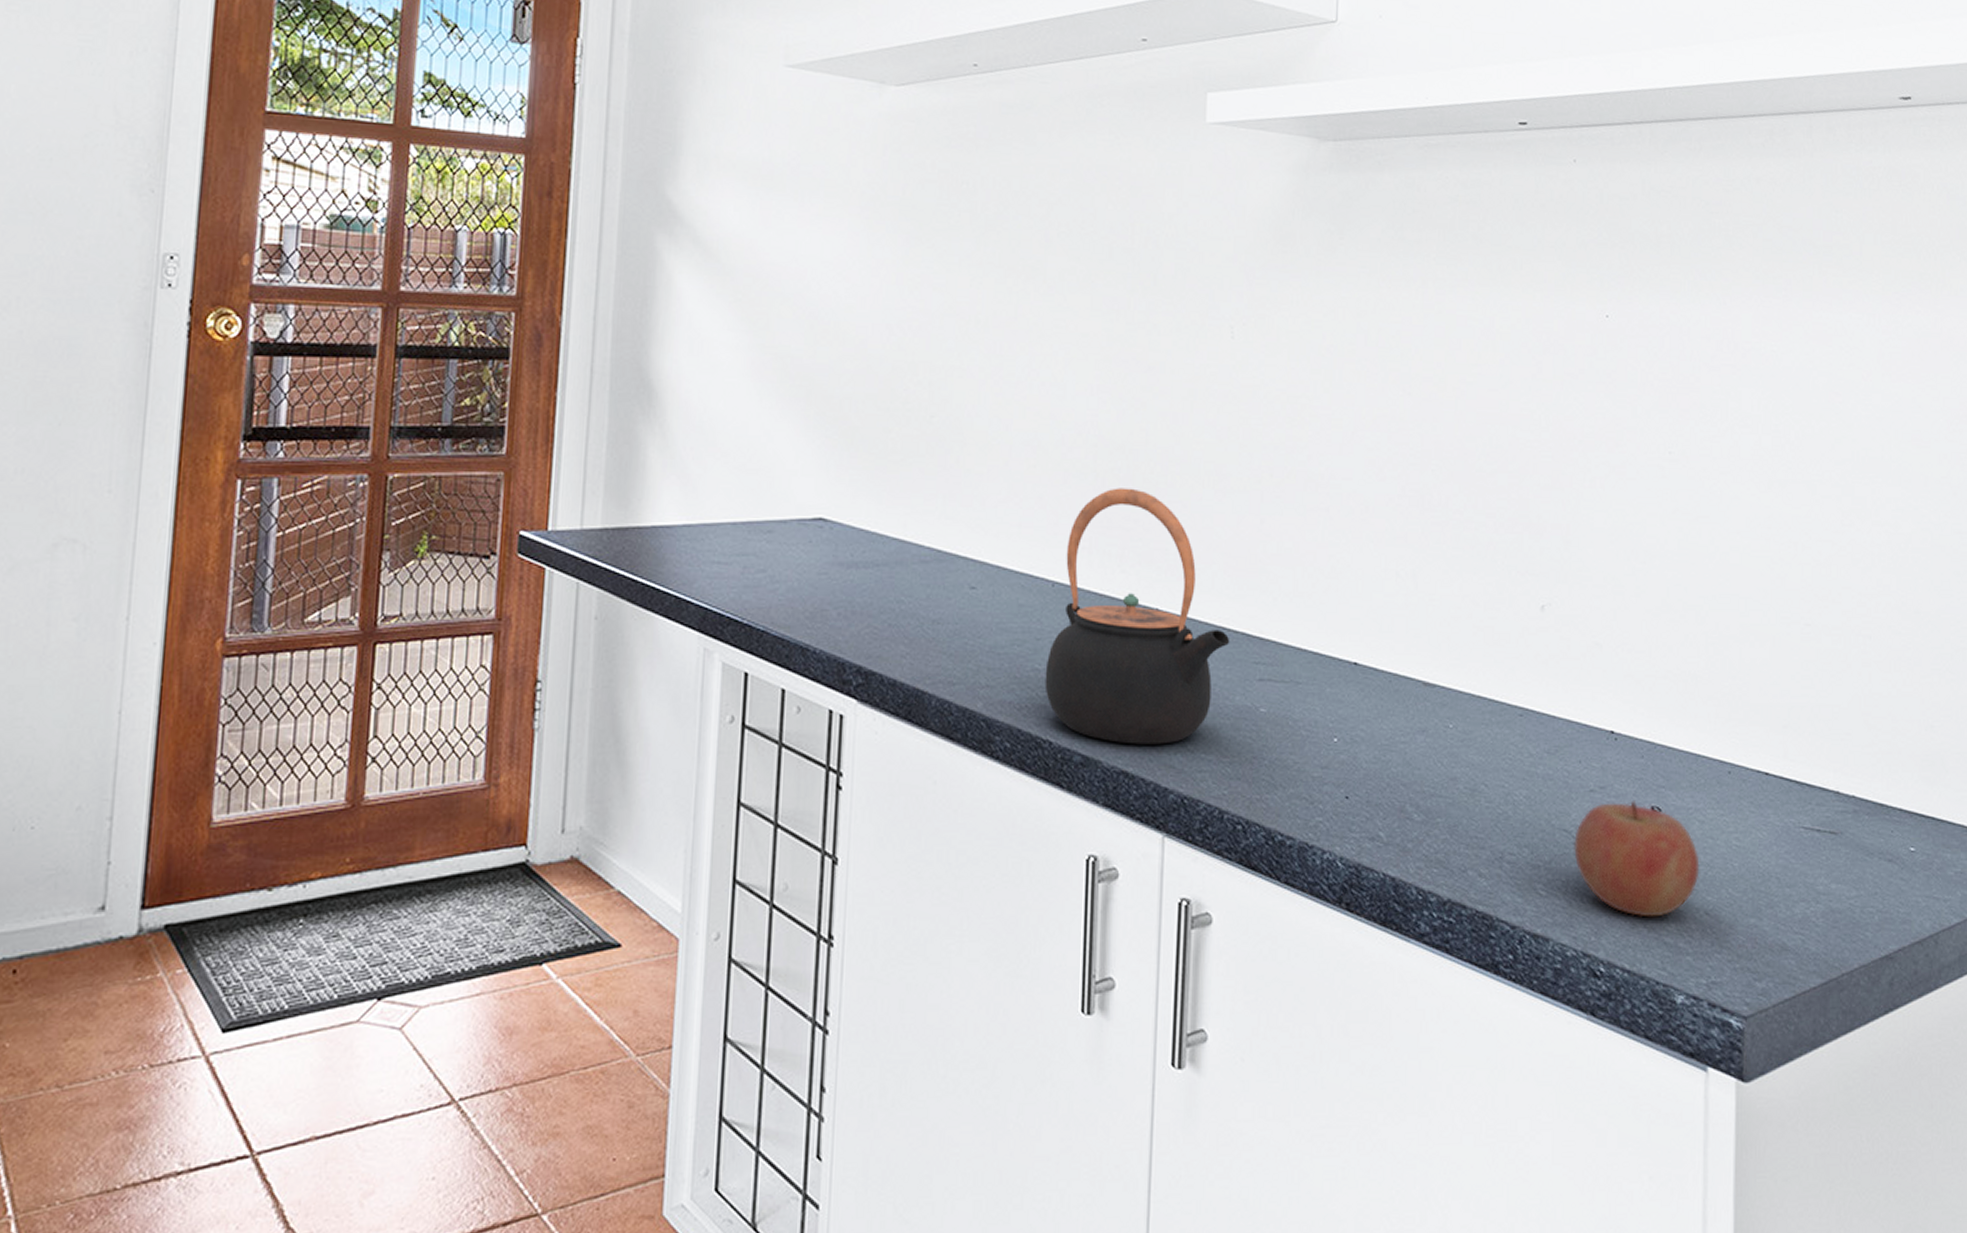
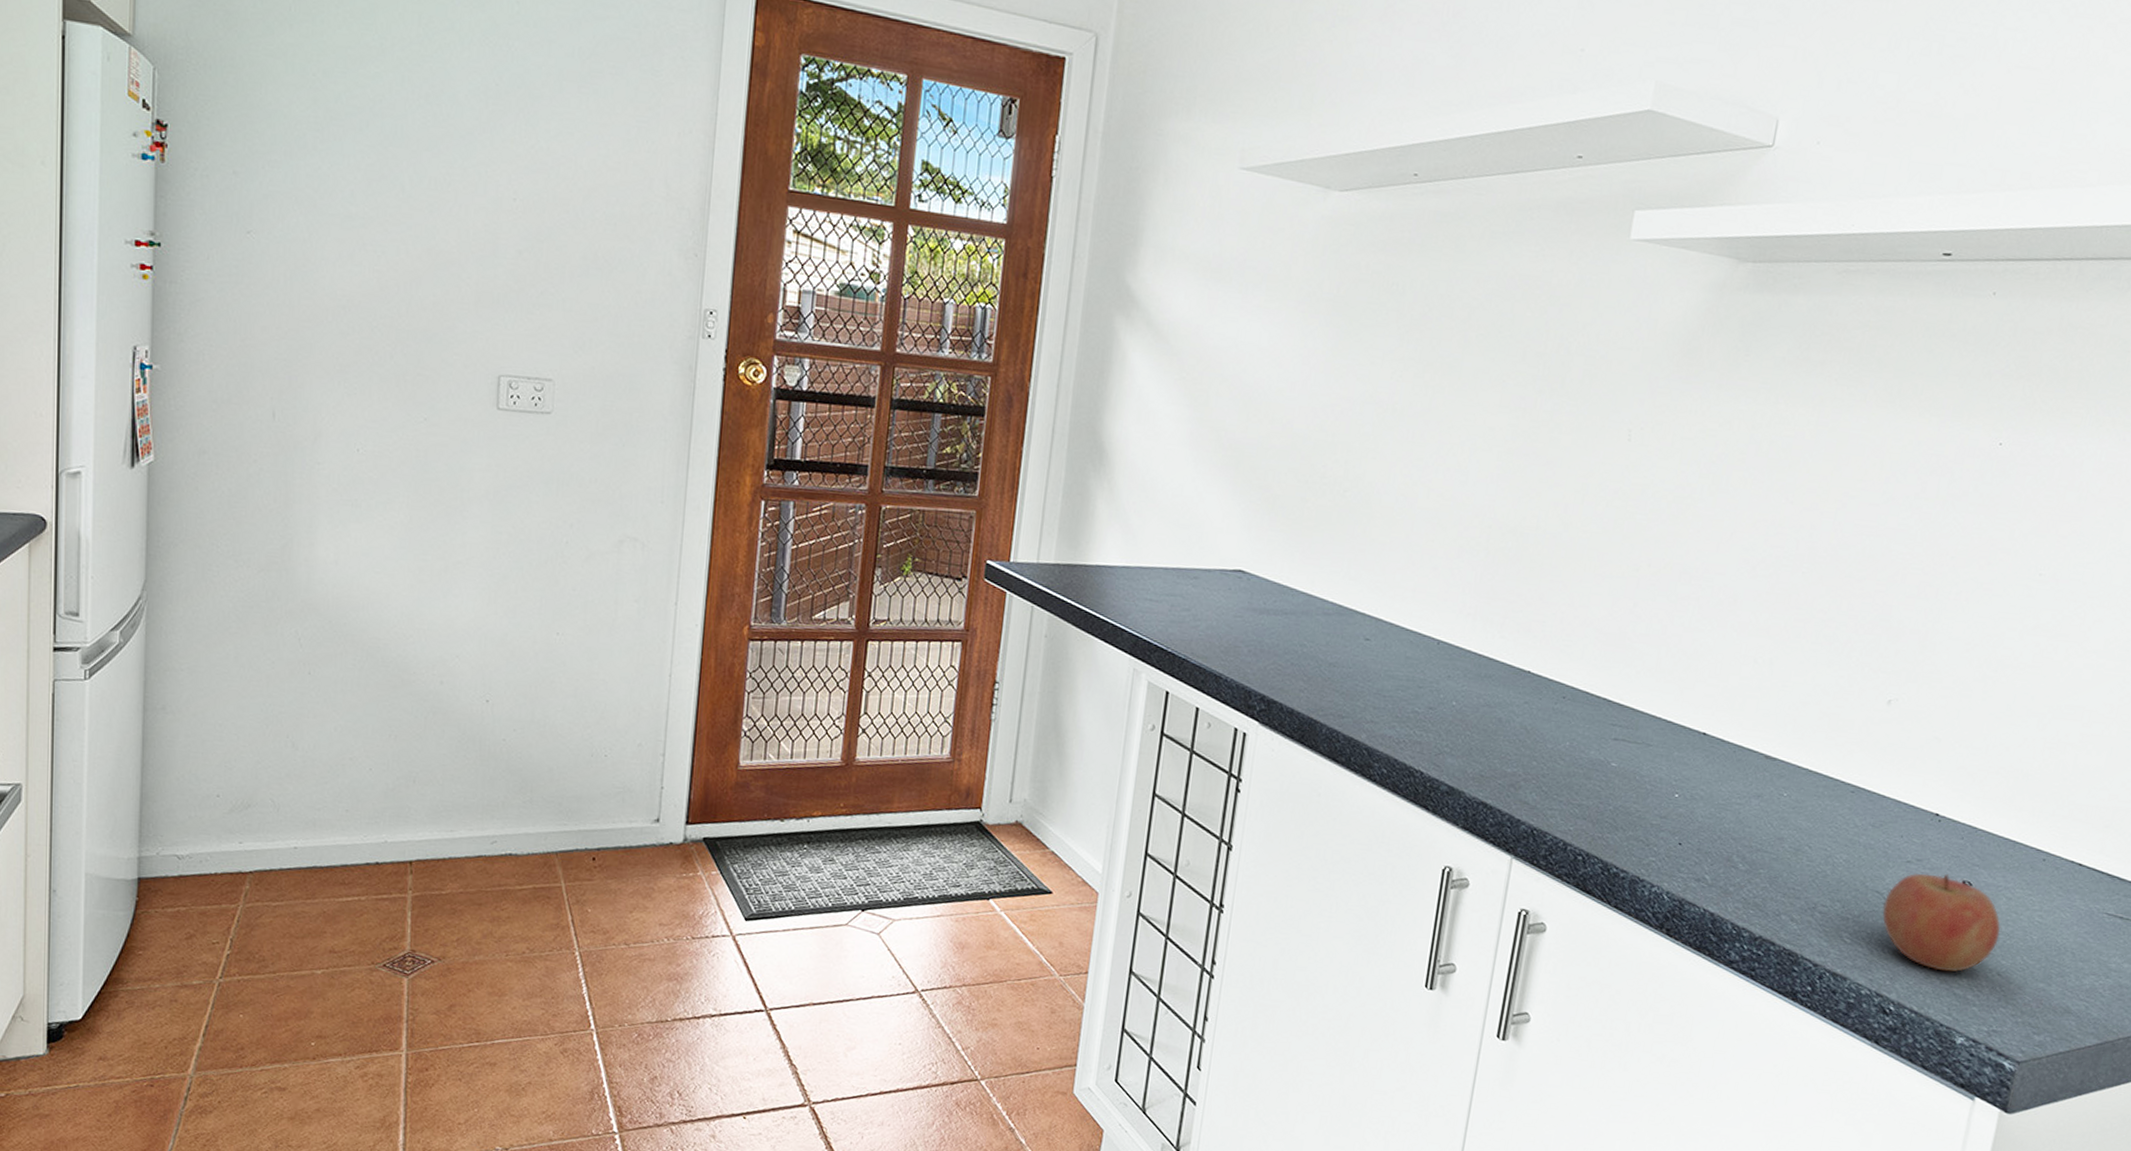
teapot: present [1044,488,1230,745] -> none [1421,565,1592,784]

